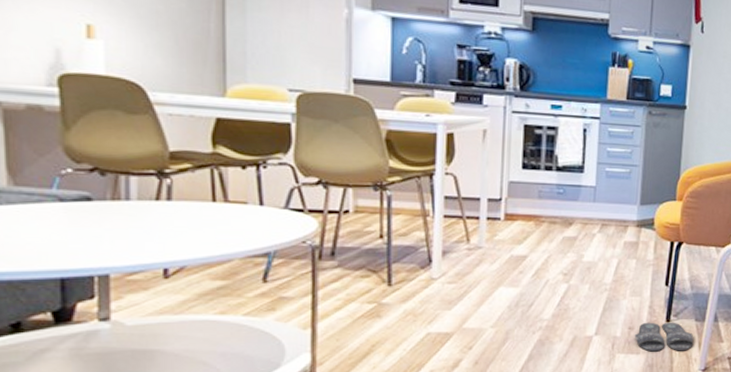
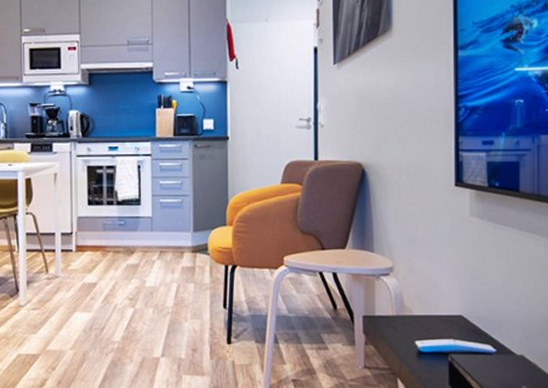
slippers: present [634,322,694,352] -> none [198,343,256,374]

